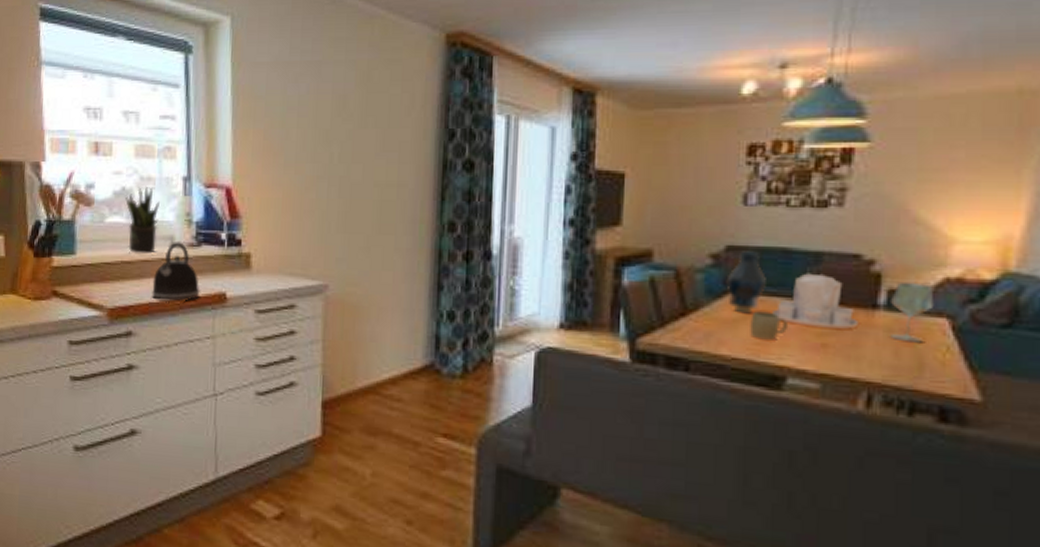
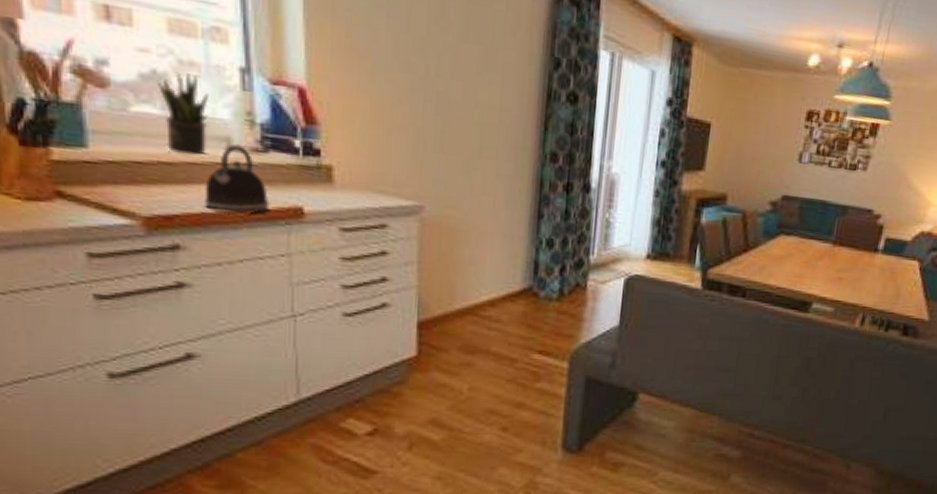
vase: present [726,251,766,314] -> none [779,200,808,252]
mug: present [750,311,787,340] -> none [791,250,818,274]
tea set: present [773,273,859,329] -> none [809,222,865,267]
wine glass: present [890,283,935,343] -> none [882,233,913,279]

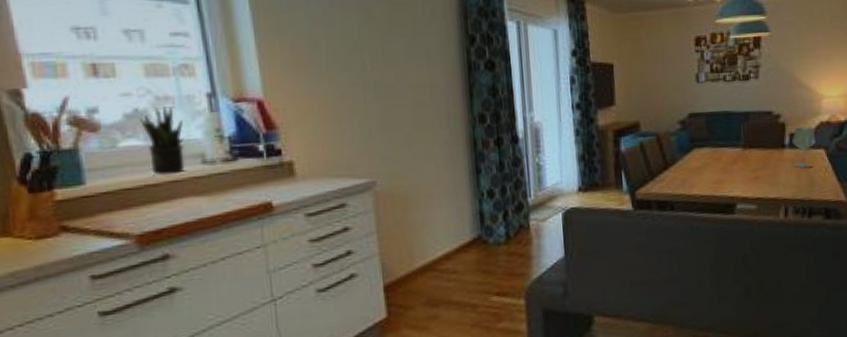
kettle: present [205,144,270,214] -> none [186,158,243,220]
wine glass: none [882,233,913,279] -> present [792,127,816,169]

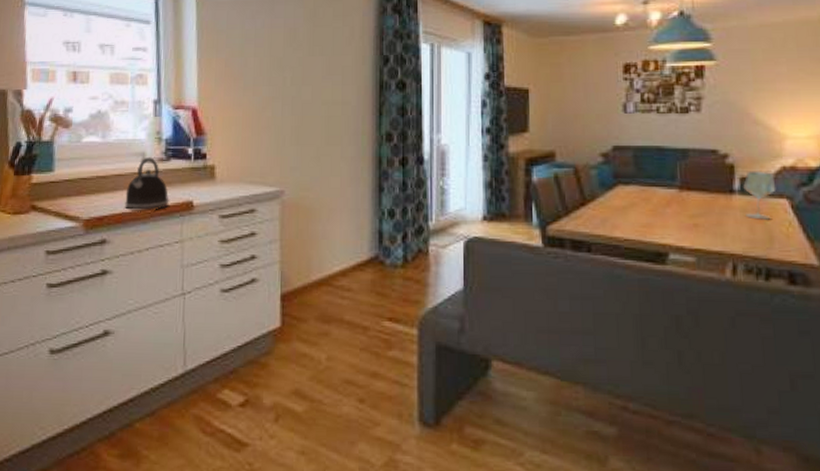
potted plant: present [140,105,185,175] -> none [101,109,132,170]
kettle: none [186,158,243,220] -> present [125,157,169,211]

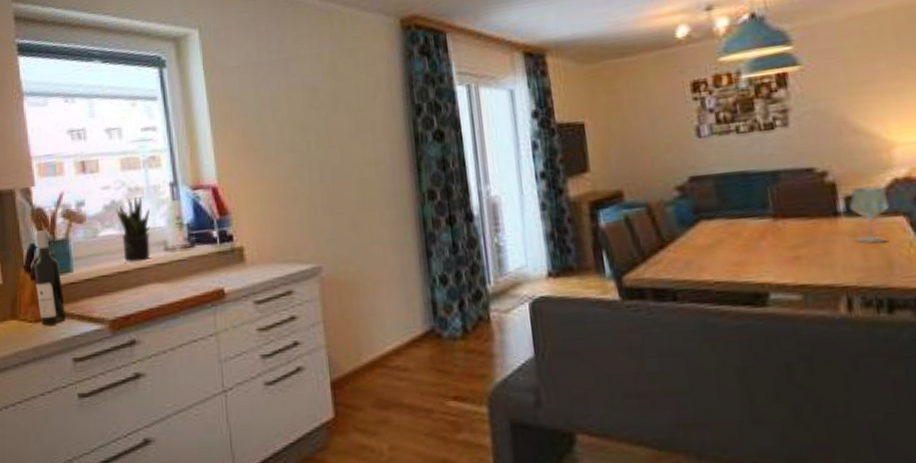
bottle: none [17,131,44,219] -> present [34,230,67,326]
potted plant: none [101,109,132,170] -> present [116,196,151,263]
kettle: present [125,157,169,211] -> none [151,245,199,306]

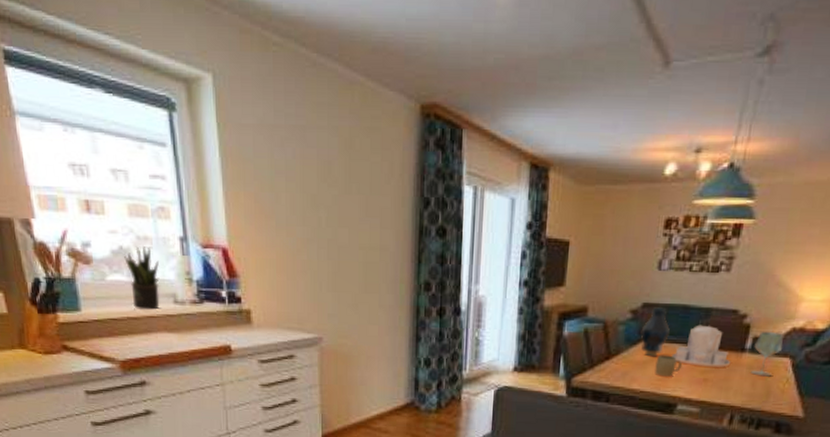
bottle: present [34,230,67,326] -> none [39,266,77,359]
vase: none [695,178,733,239] -> present [641,307,670,357]
mug: none [724,233,760,261] -> present [654,355,682,377]
tea set: none [743,191,825,242] -> present [672,325,731,367]

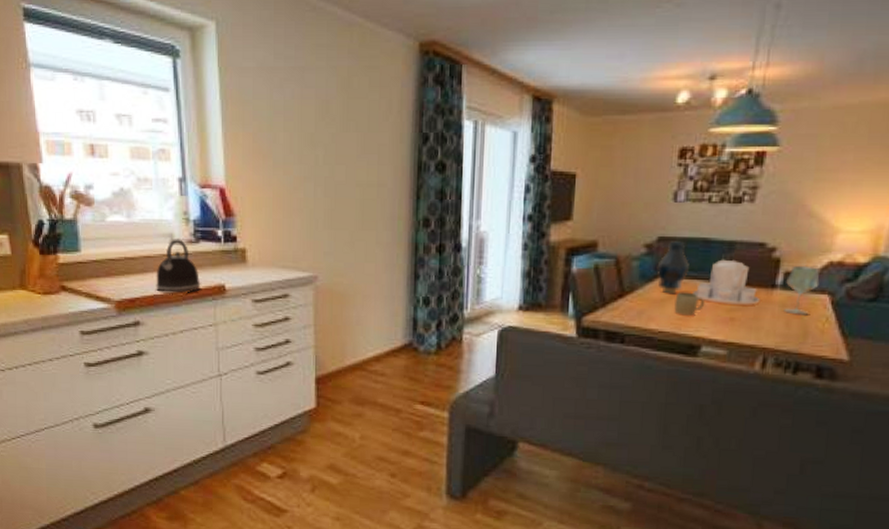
potted plant: present [124,245,160,311] -> none [124,186,158,251]
kettle: none [160,299,207,354] -> present [156,239,201,294]

